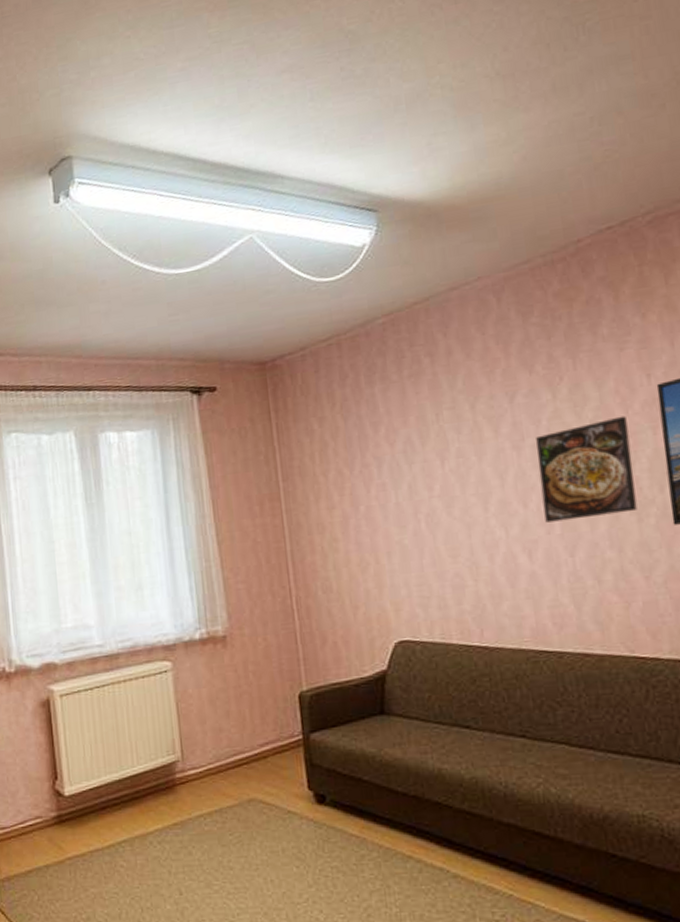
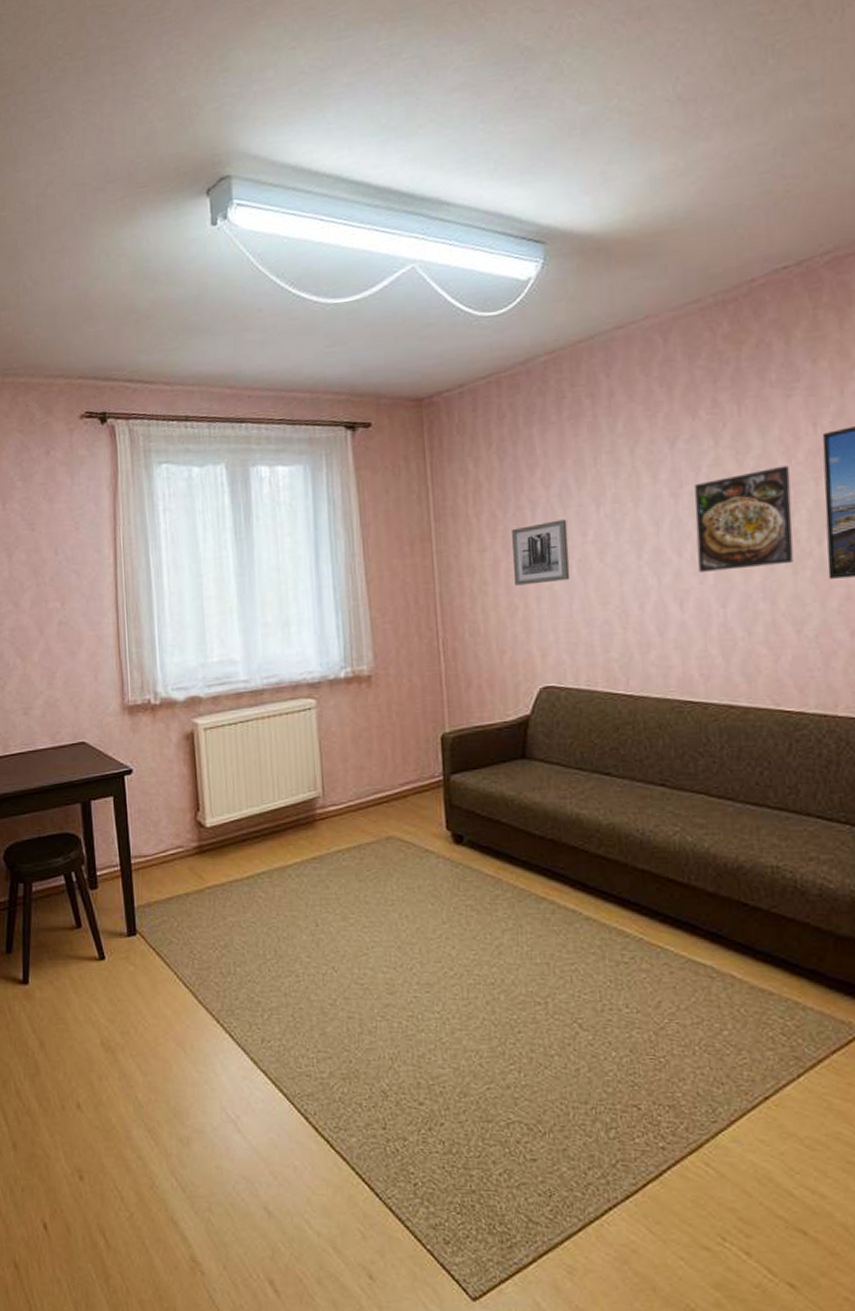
wall art: none [359,475,420,542] -> present [512,519,571,586]

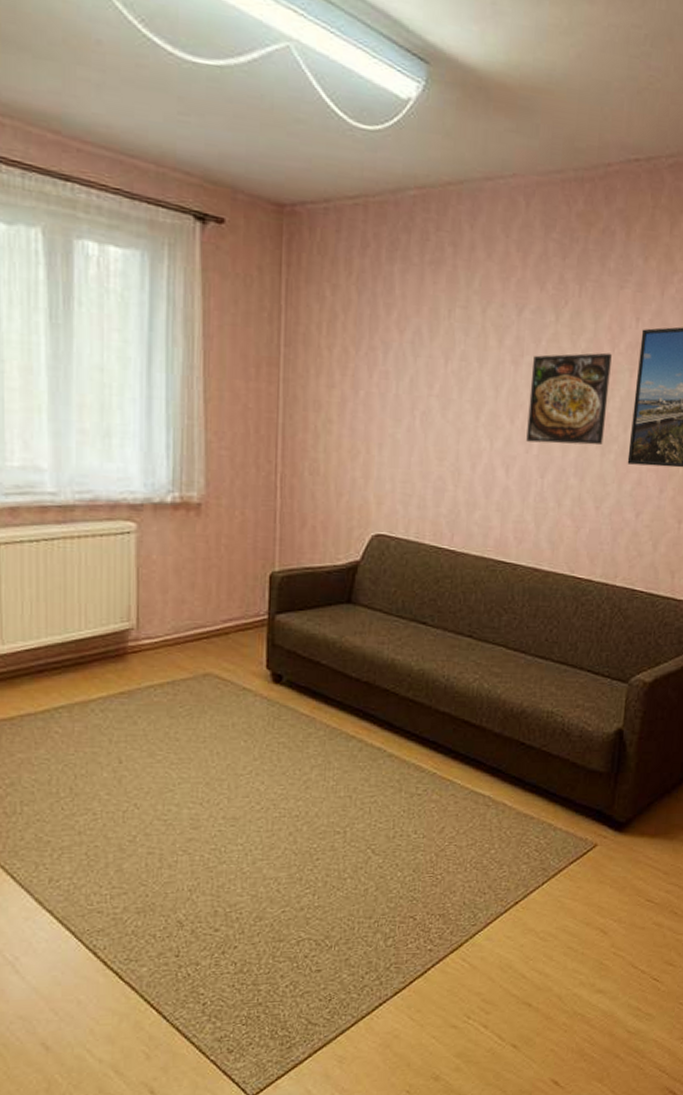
wall art: present [512,519,571,586] -> none [358,367,416,431]

